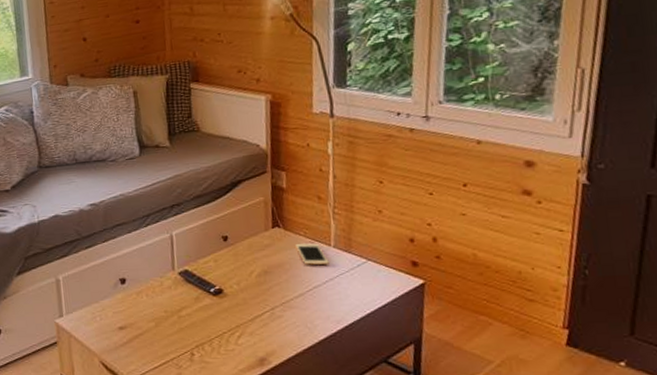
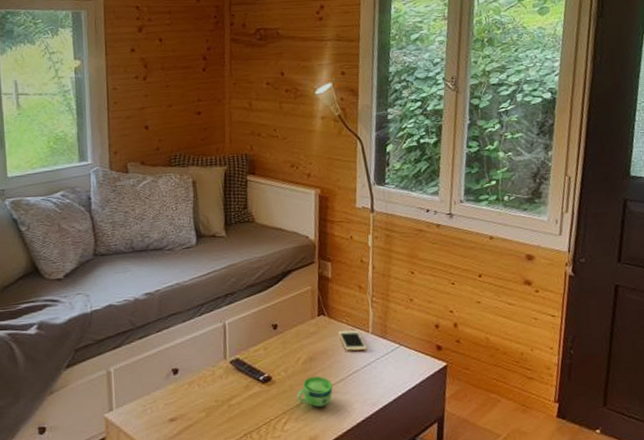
cup: none [251,290,291,323] -> present [297,376,333,408]

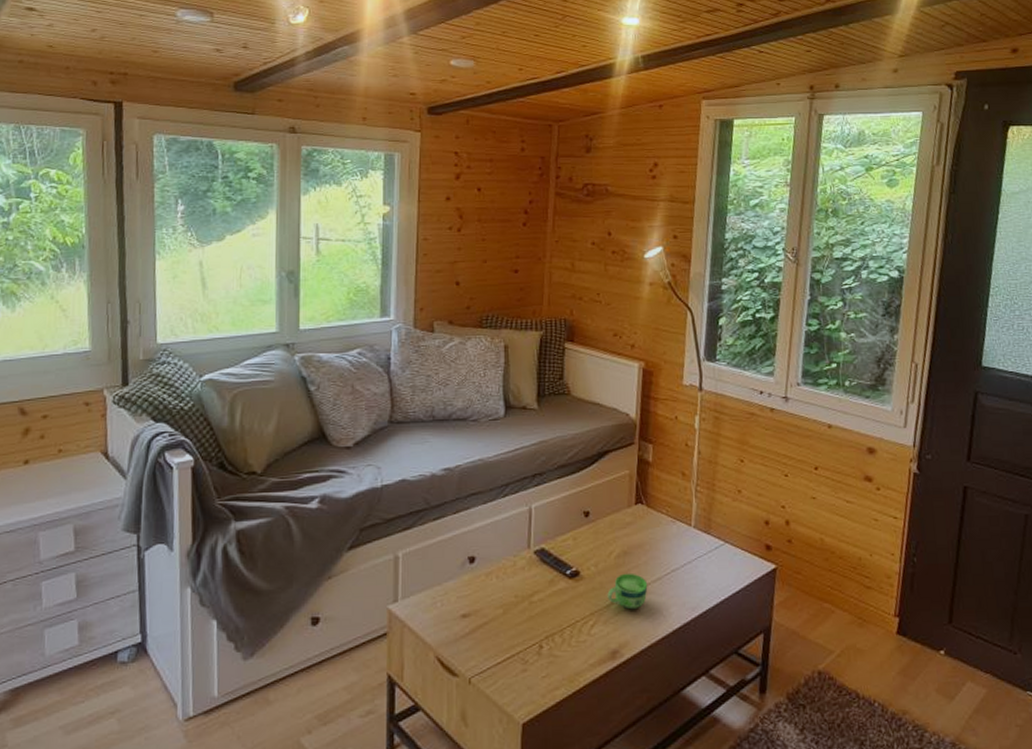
cell phone: present [338,330,367,352] -> none [657,522,688,547]

